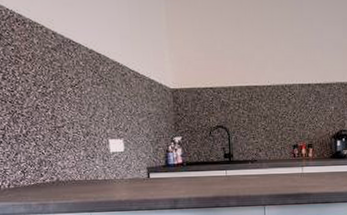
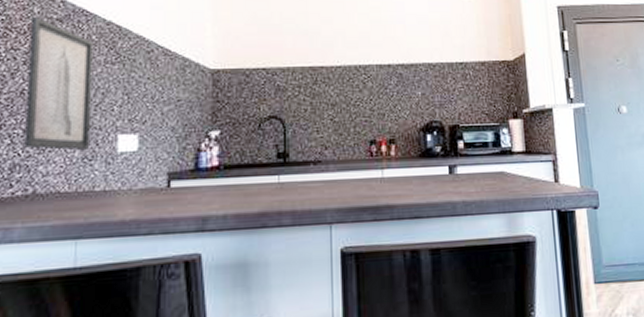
wall art: none [33,47,90,150] -> present [24,17,93,150]

